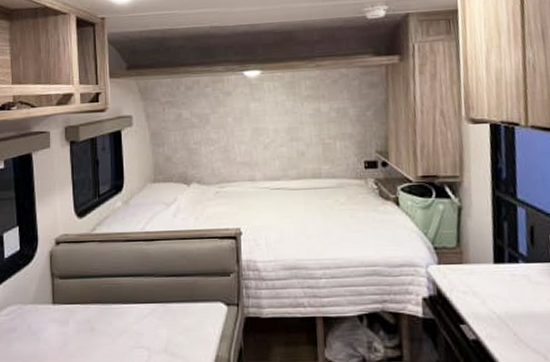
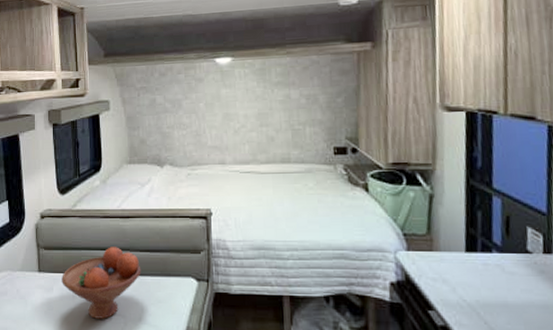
fruit bowl: none [79,272,167,353] -> present [62,247,141,319]

